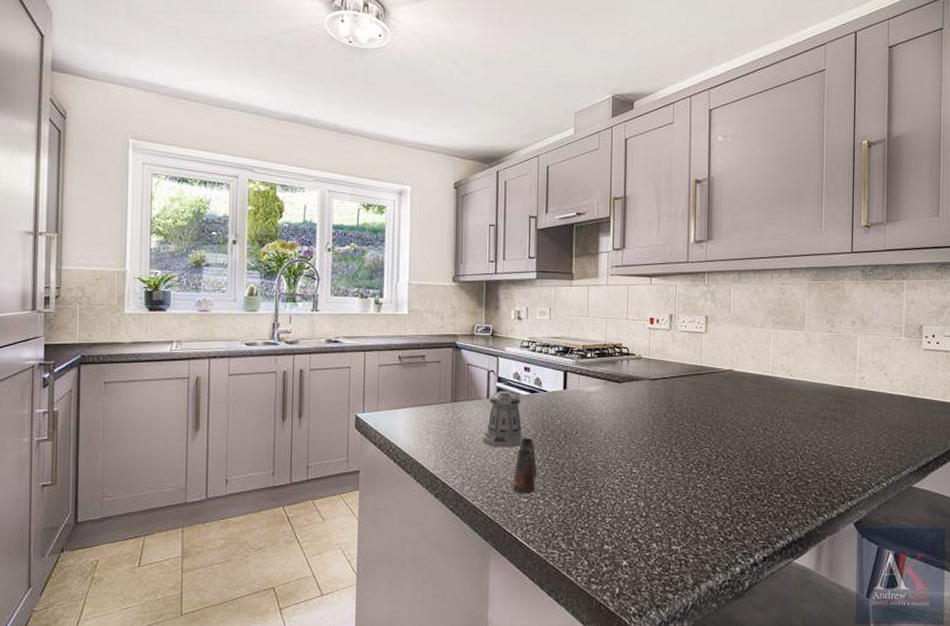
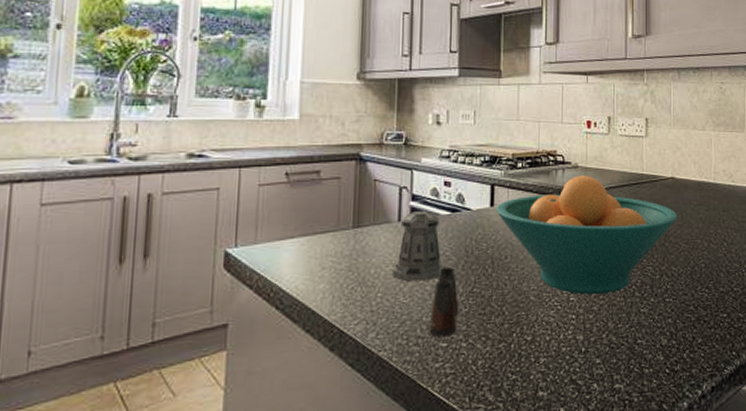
fruit bowl: none [568,366,735,468] -> present [496,176,678,295]

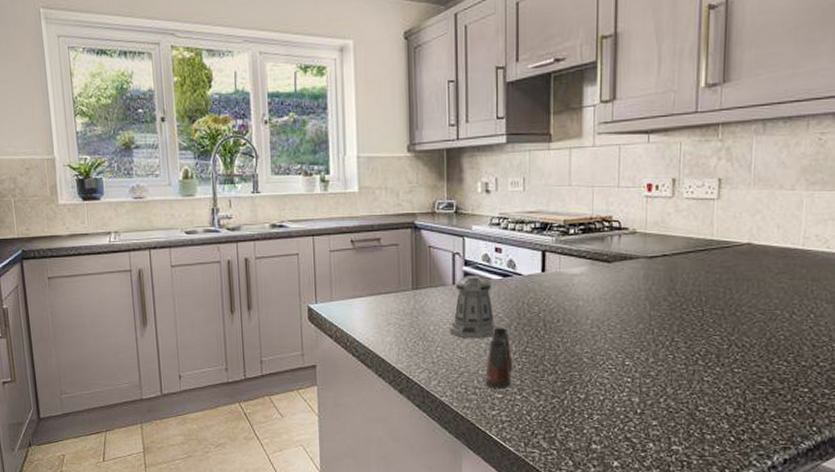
fruit bowl: present [496,176,678,295] -> none [547,242,754,360]

